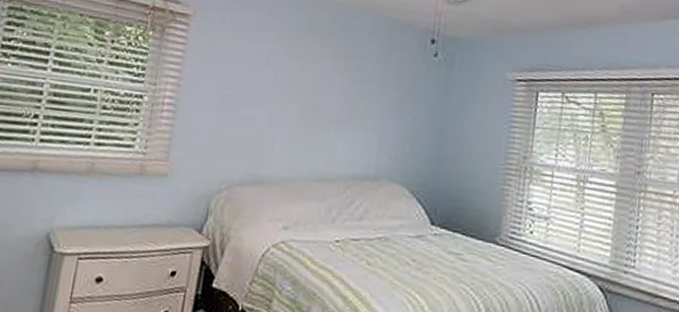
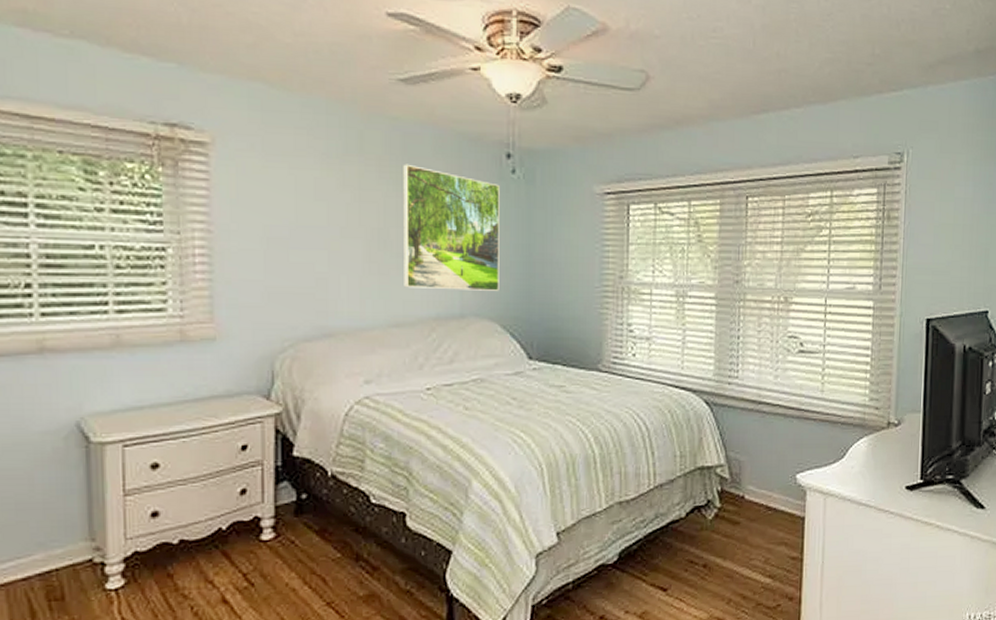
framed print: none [329,42,422,159] -> present [403,164,500,291]

